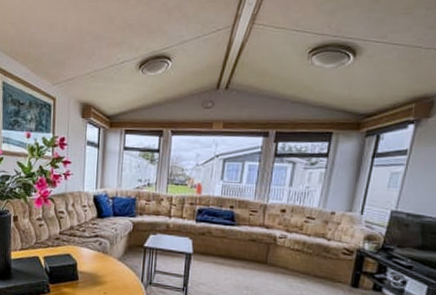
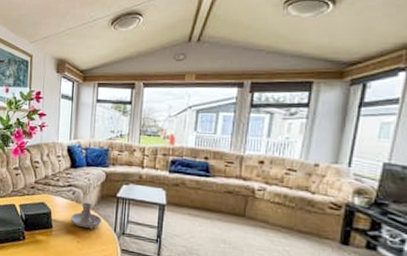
candle holder: none [97,253,128,280] -> present [71,202,101,229]

